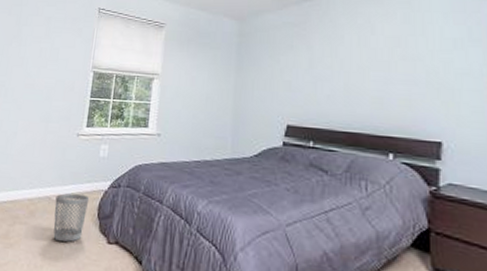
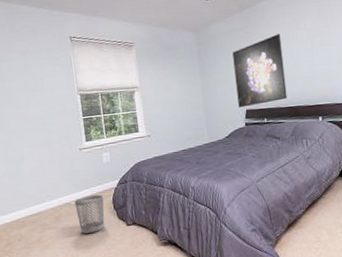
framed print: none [277,36,348,122] -> present [232,34,287,108]

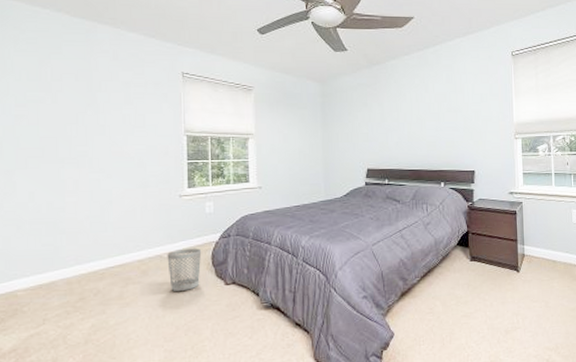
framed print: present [232,34,287,108] -> none [358,94,411,166]

